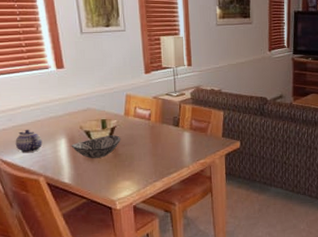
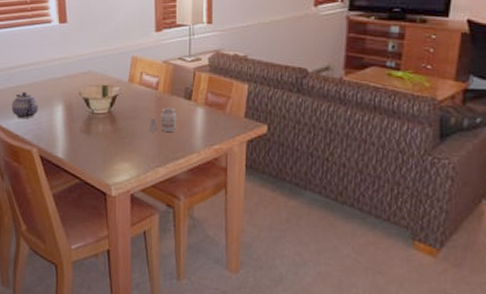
decorative bowl: present [71,135,121,158] -> none [68,105,123,131]
candle: none [145,133,169,156] -> present [149,107,177,134]

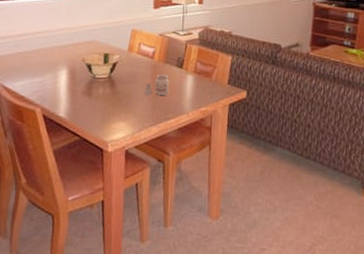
teapot: present [11,92,39,119] -> none [18,57,45,82]

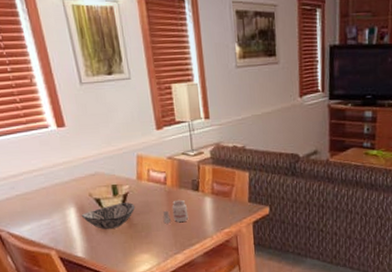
decorative bowl: none [71,71,122,94] -> present [81,202,136,229]

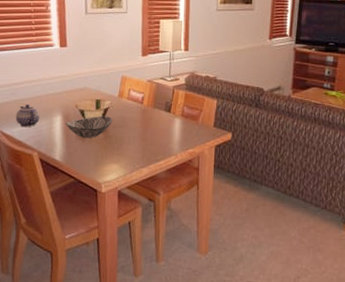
teapot: none [20,199,51,225] -> present [15,104,40,128]
candle: present [163,199,189,225] -> none [135,118,159,140]

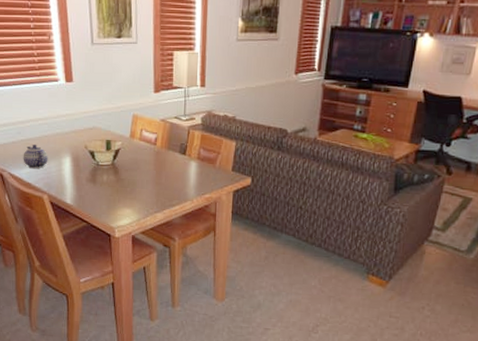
decorative bowl: present [65,116,113,138] -> none [75,158,125,181]

